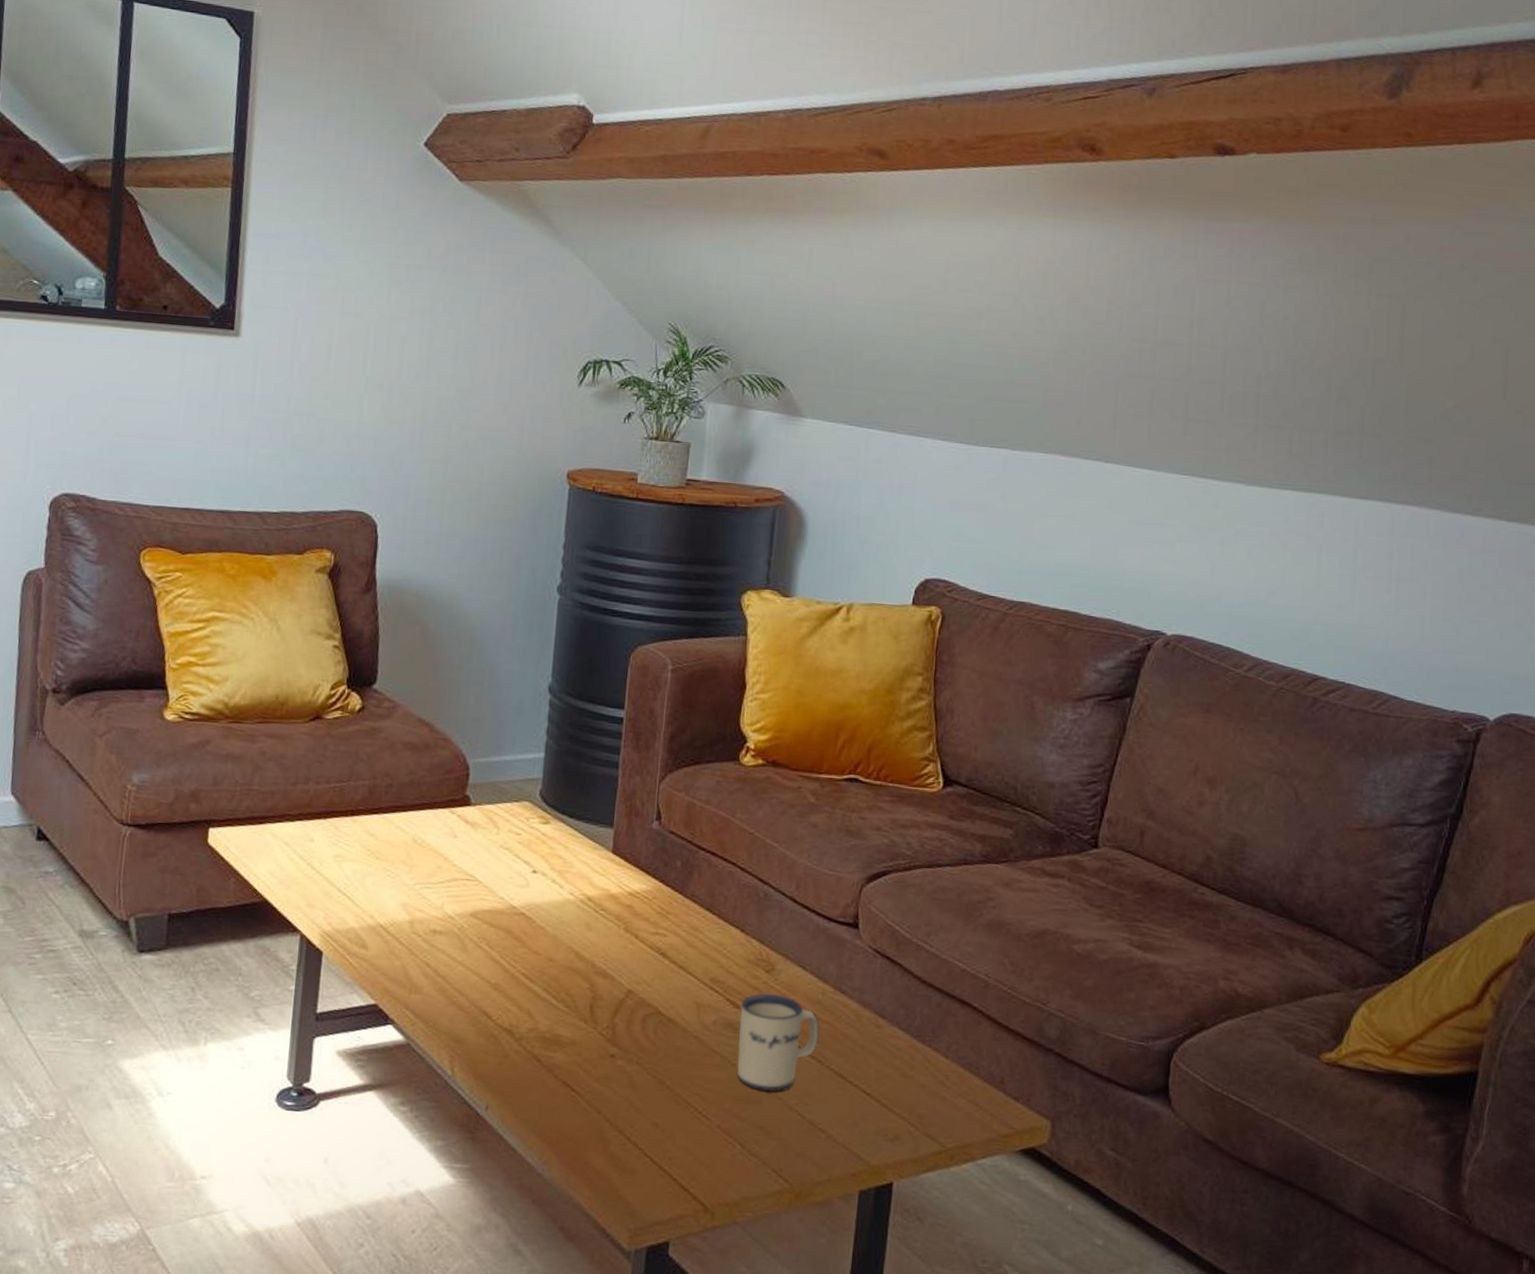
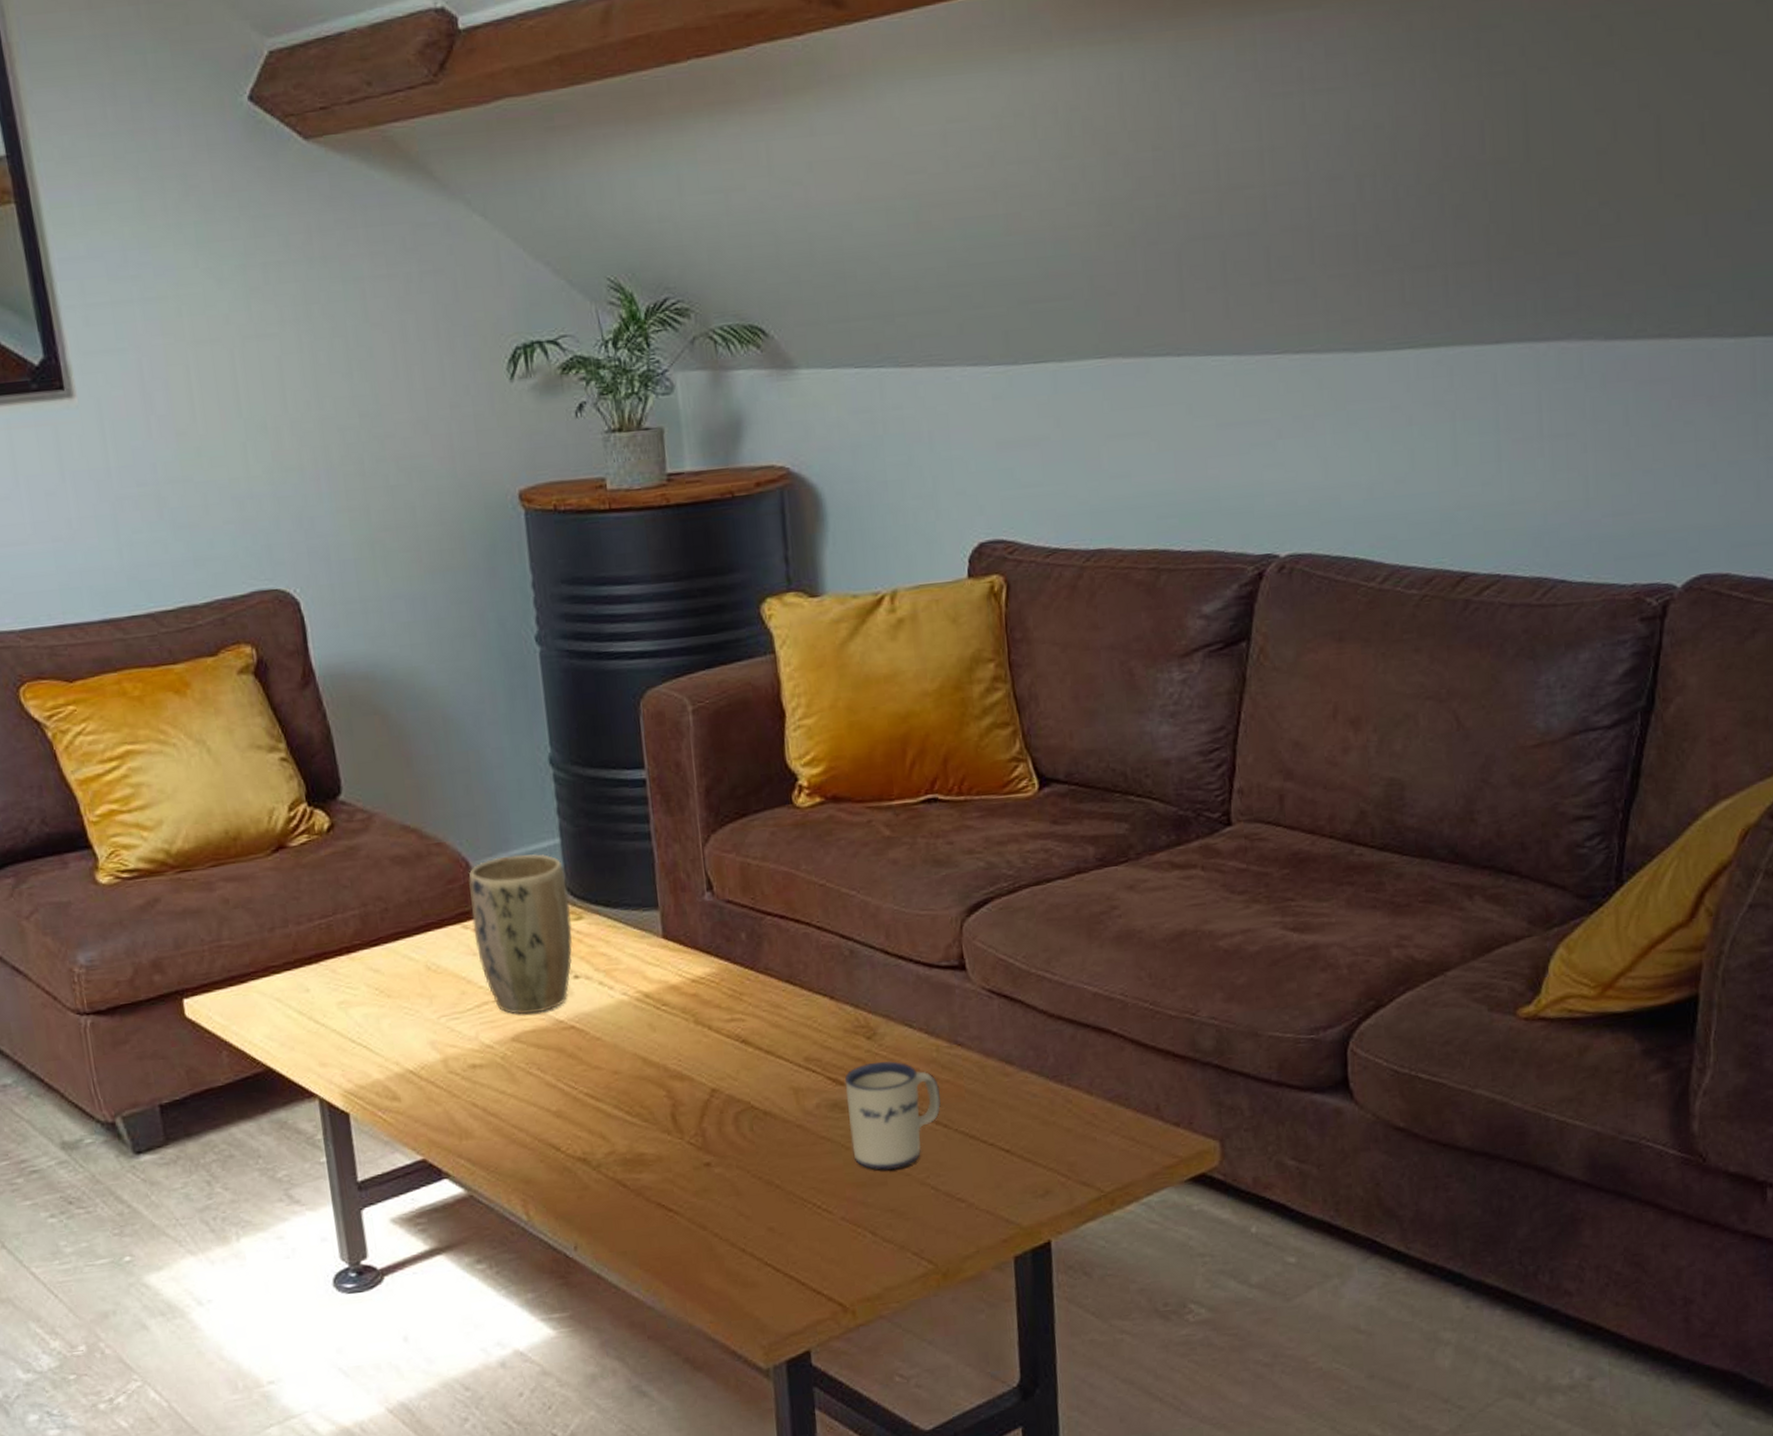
plant pot: none [457,759,543,897] -> present [468,854,572,1014]

